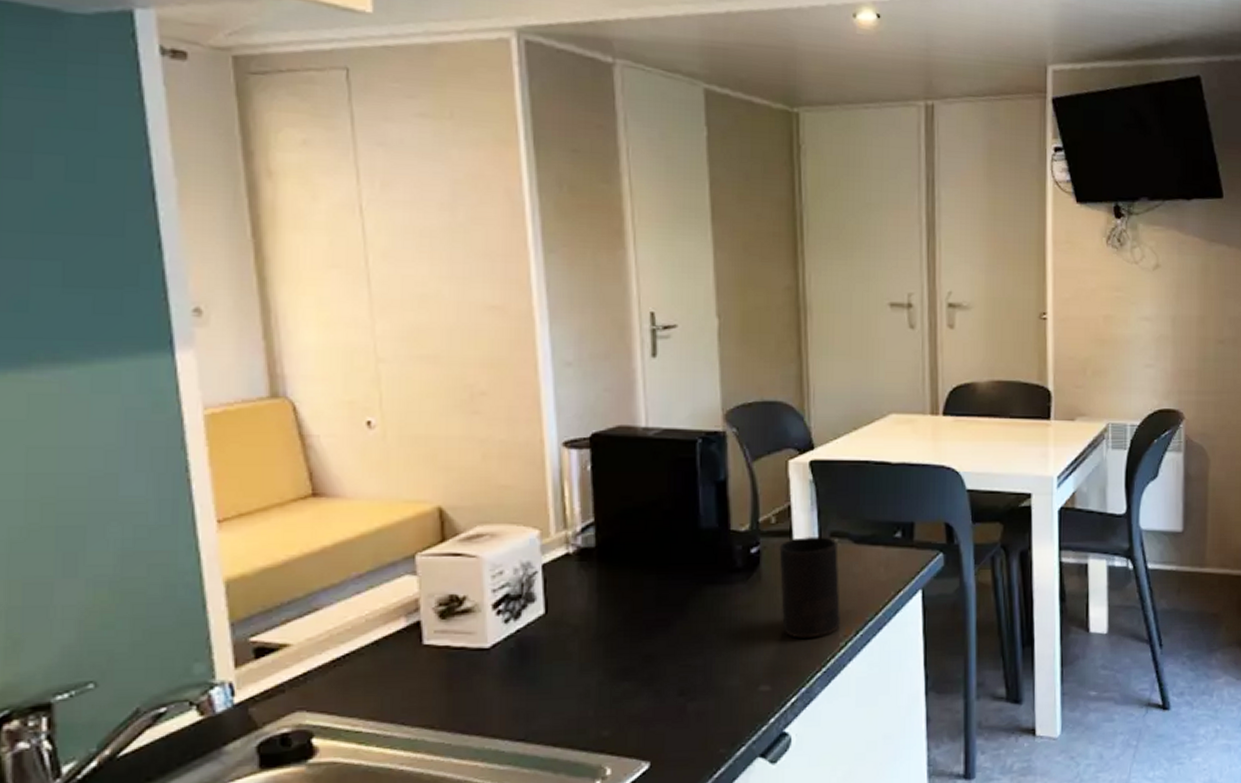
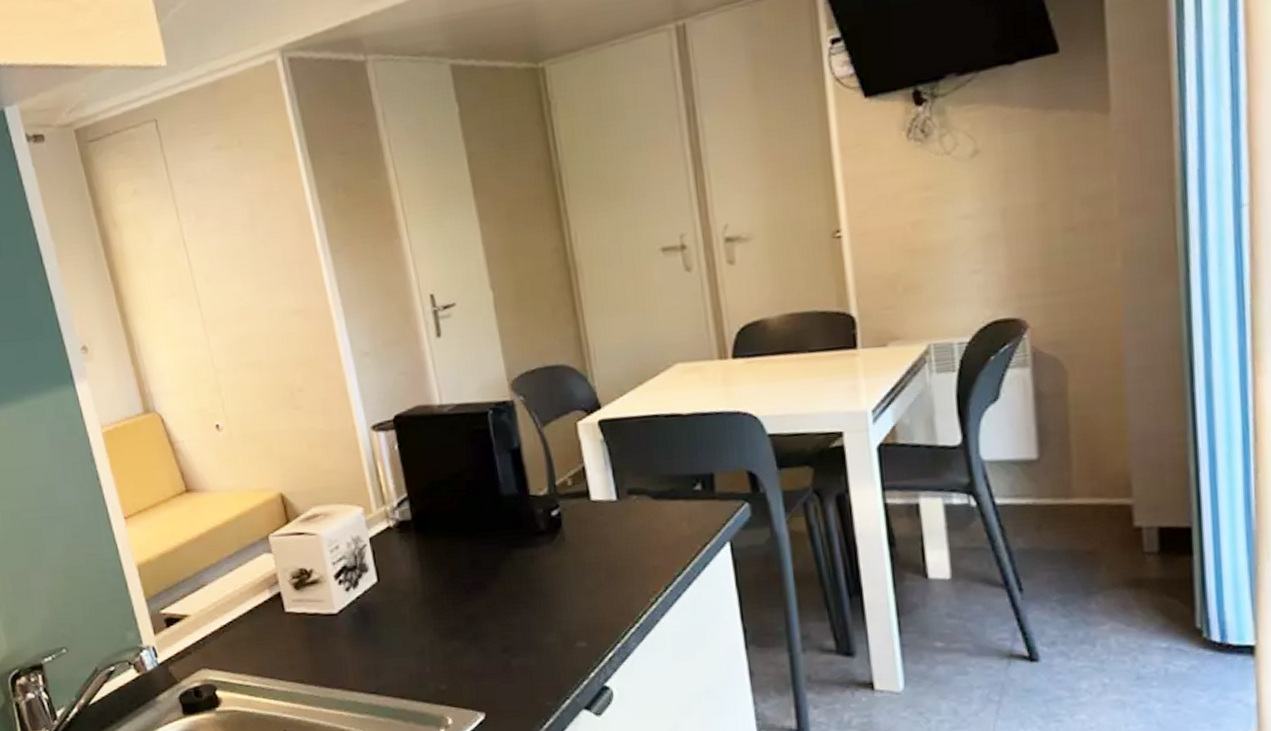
cup: present [779,536,840,638] -> none [578,495,648,596]

